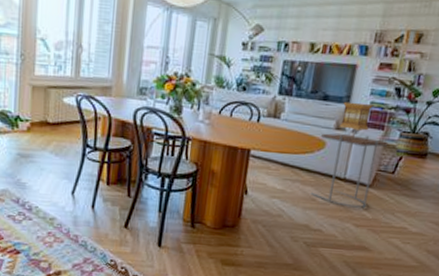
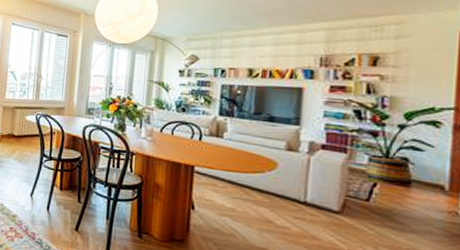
side table: present [310,133,389,208] -> none [265,154,356,238]
lantern: present [339,101,373,131] -> none [290,123,329,153]

